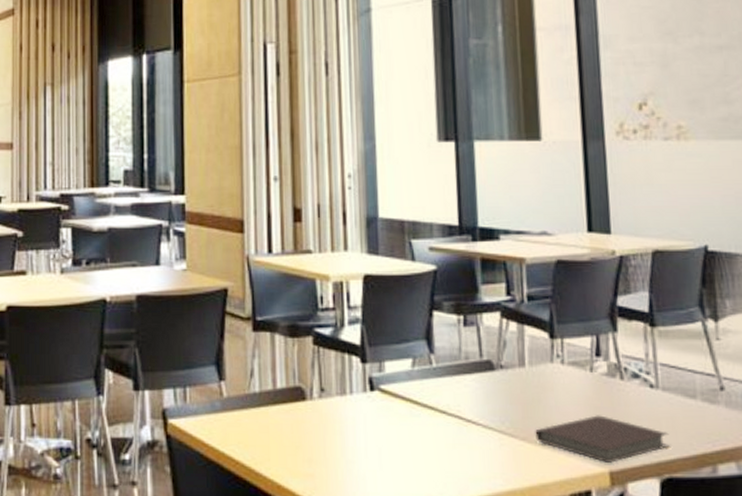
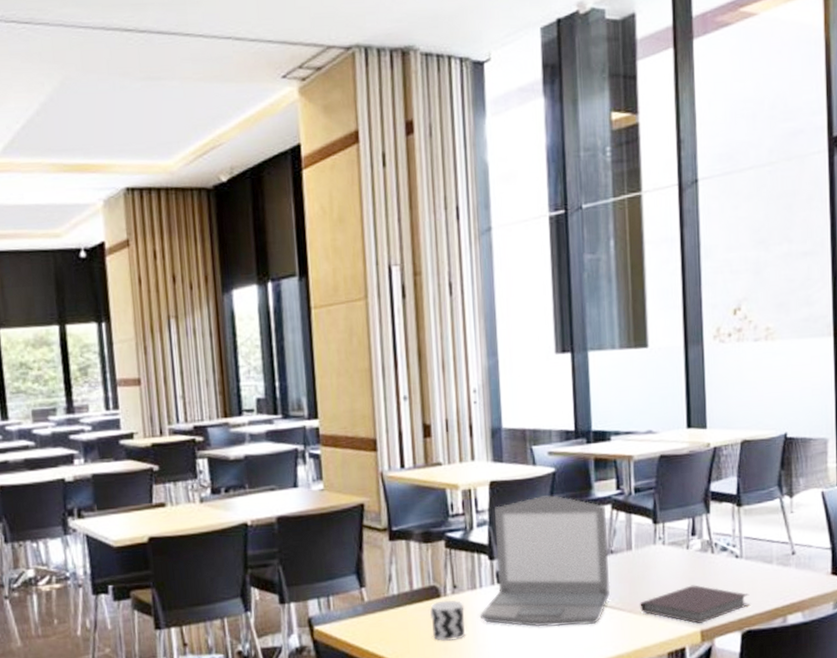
cup: none [294,404,333,452] -> present [430,600,466,641]
laptop: none [349,296,500,450] -> present [479,495,611,627]

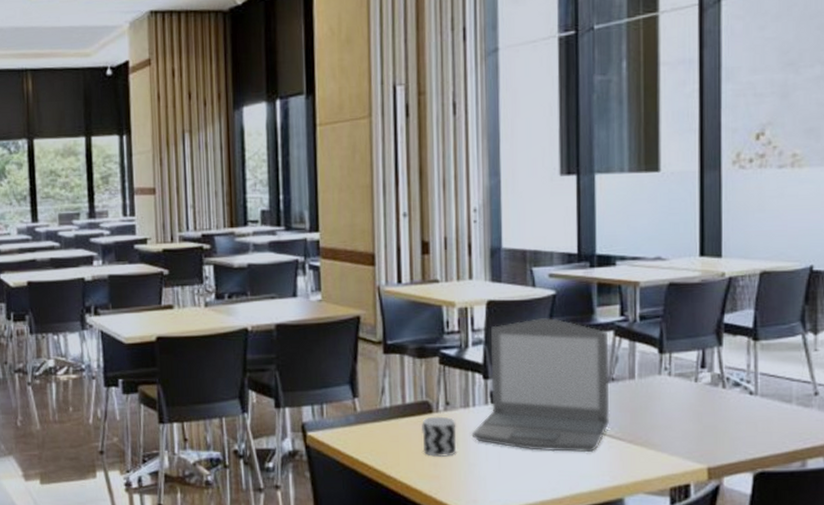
notebook: present [640,585,750,624] -> none [641,419,764,461]

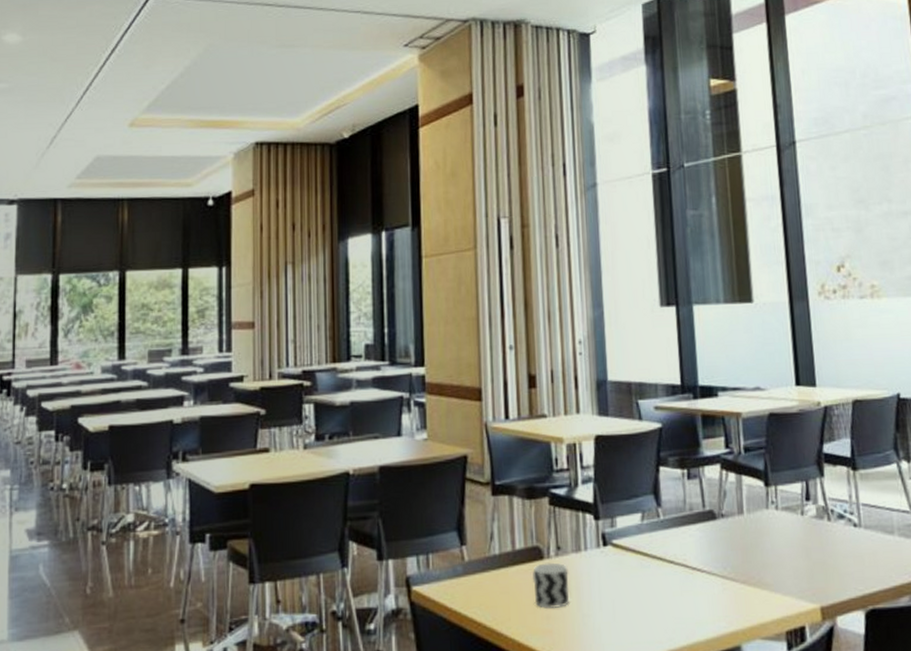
laptop: present [471,318,610,452] -> none [584,452,722,597]

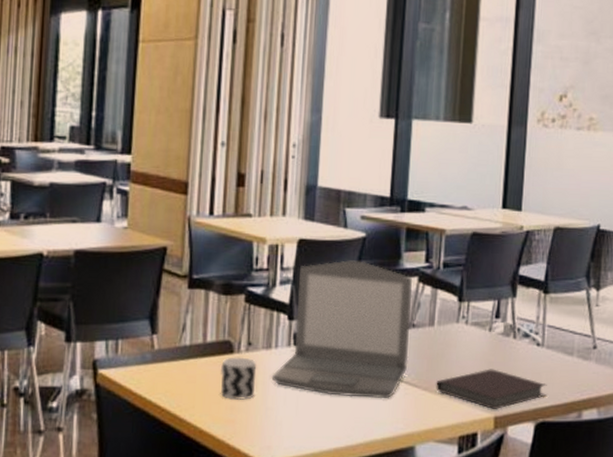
laptop: none [584,452,722,597] -> present [271,260,412,398]
notebook: none [754,555,872,600] -> present [436,369,547,410]

